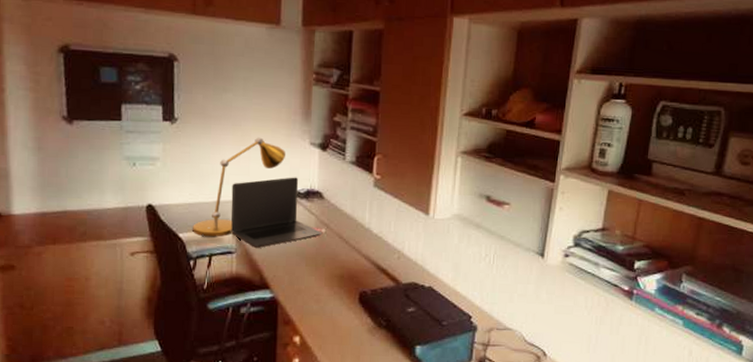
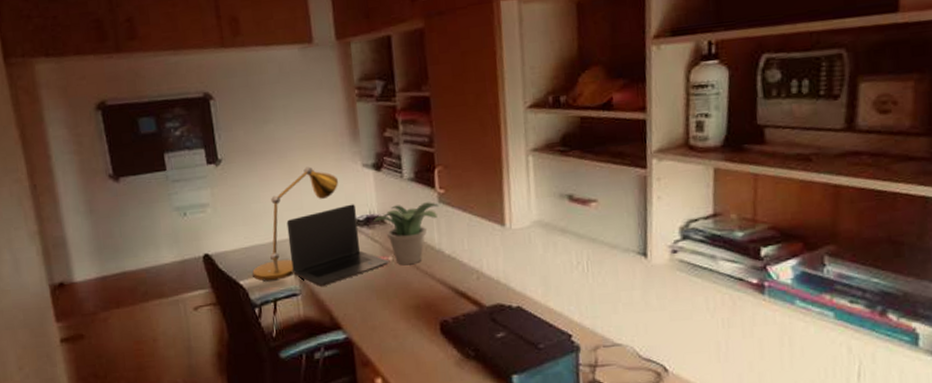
potted plant: none [312,184,374,239] -> present [373,202,439,266]

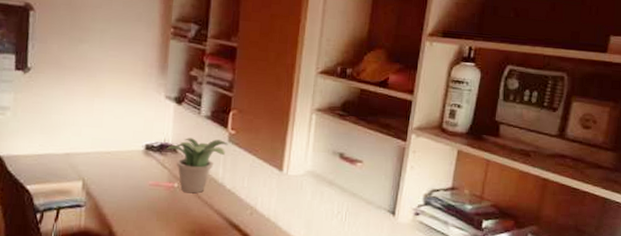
desk lamp: present [252,166,338,283] -> none [41,89,140,191]
laptop computer: present [286,204,390,287] -> none [81,130,175,203]

